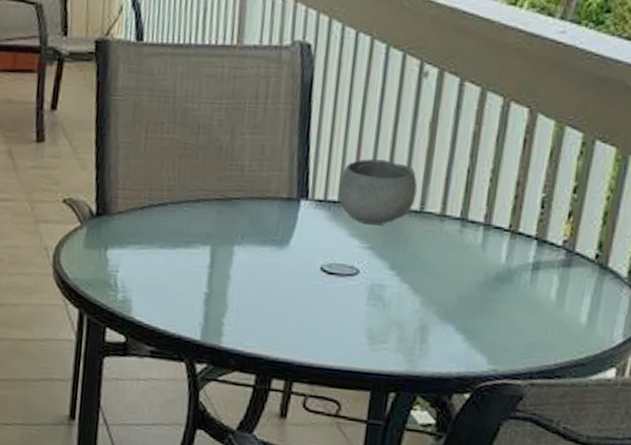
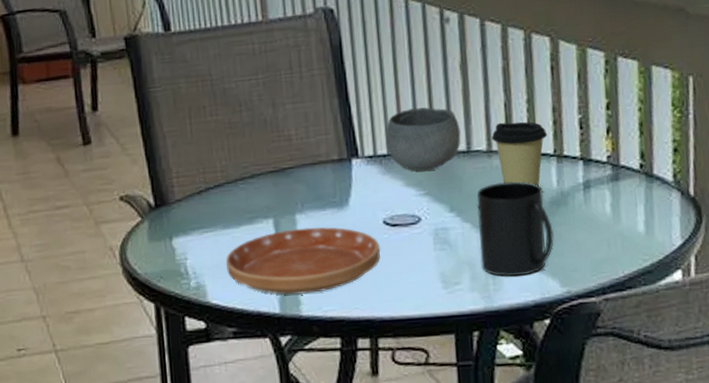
saucer: none [156,259,312,327] -> present [226,226,381,295]
mug: none [411,248,492,346] -> present [477,181,554,277]
coffee cup: none [448,188,506,259] -> present [492,121,548,186]

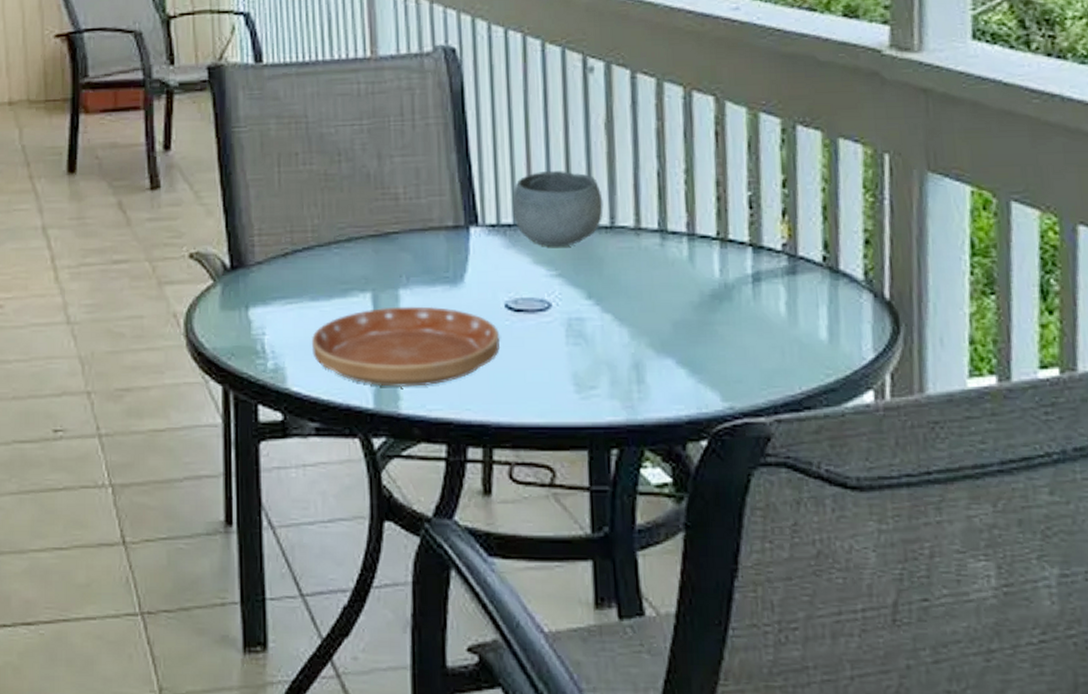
mug: present [477,181,554,277] -> none [620,267,715,384]
coffee cup: present [492,121,548,186] -> none [641,194,709,275]

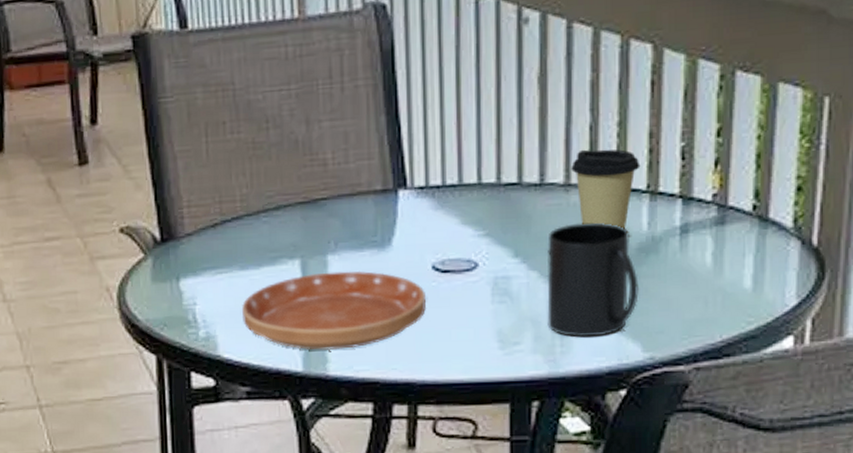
bowl: present [512,170,603,247] -> none [442,128,533,207]
mug: none [620,267,715,384] -> present [547,222,639,338]
coffee cup: none [641,194,709,275] -> present [571,149,641,229]

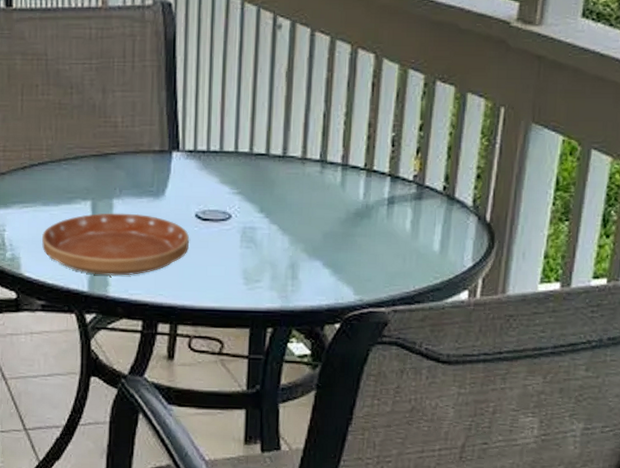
mug: present [547,222,639,338] -> none [282,189,354,280]
coffee cup: present [571,149,641,229] -> none [308,132,361,197]

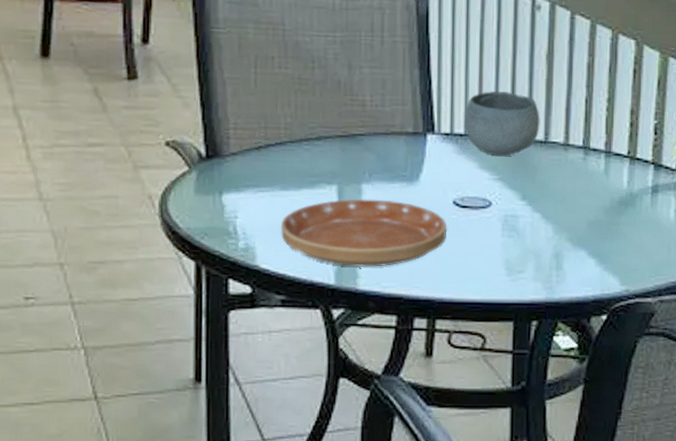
bowl: none [207,108,279,171] -> present [465,90,540,156]

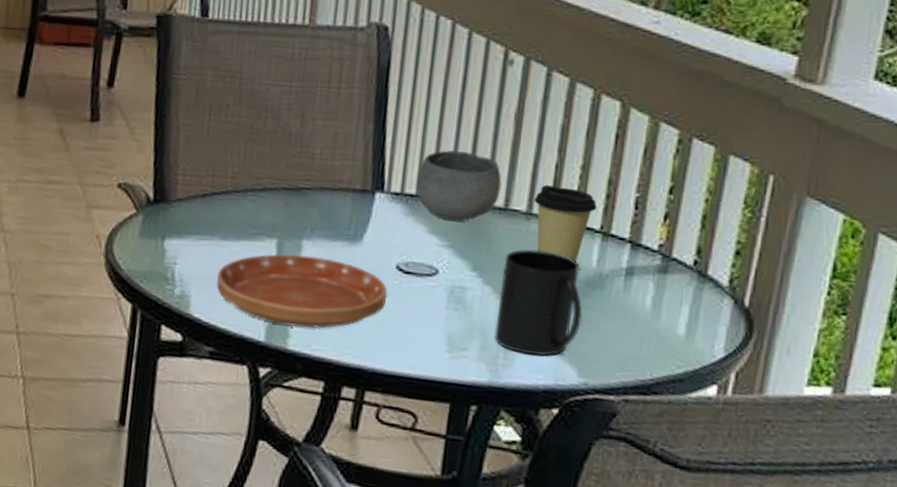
mug: none [546,177,619,271] -> present [494,249,582,356]
coffee cup: none [570,117,624,185] -> present [534,184,597,262]

